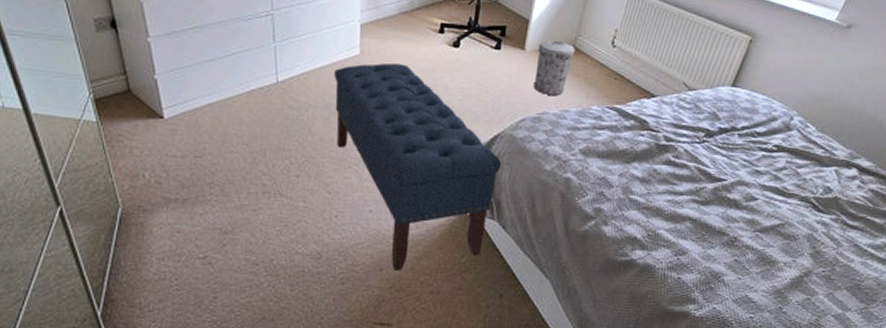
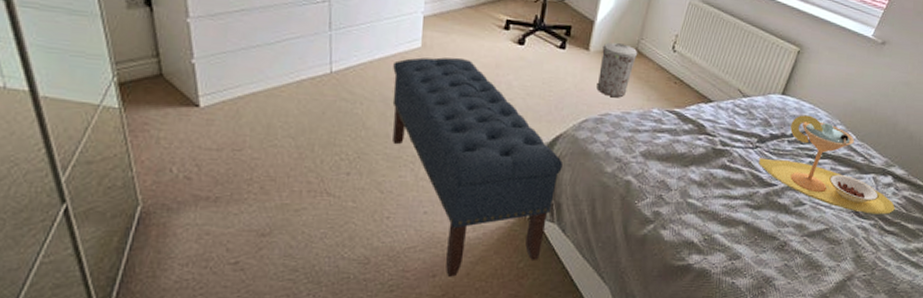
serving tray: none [706,107,861,209] -> present [759,115,896,215]

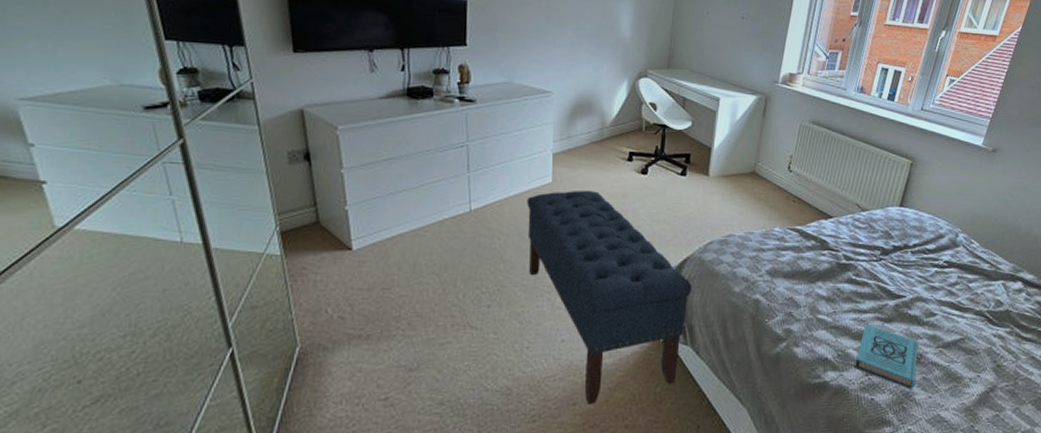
trash can: present [597,42,638,98] -> none [719,167,756,219]
book: none [720,210,784,276] -> present [855,323,918,391]
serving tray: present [759,115,896,215] -> none [884,225,1030,322]

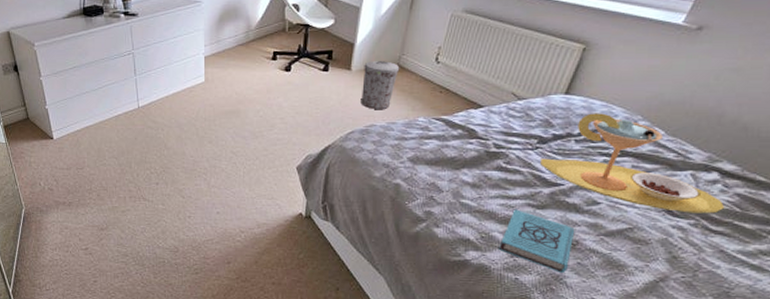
bench: present [527,190,691,405] -> none [184,87,332,264]
trash can: none [719,167,756,219] -> present [360,61,400,110]
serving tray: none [884,225,1030,322] -> present [540,113,725,214]

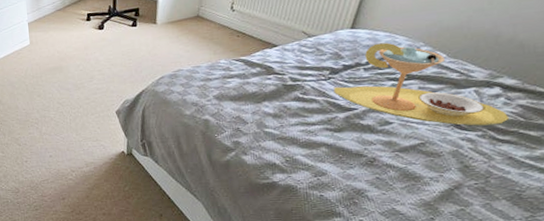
trash can: present [360,61,400,110] -> none [167,13,200,57]
book: present [499,209,575,274] -> none [303,134,371,189]

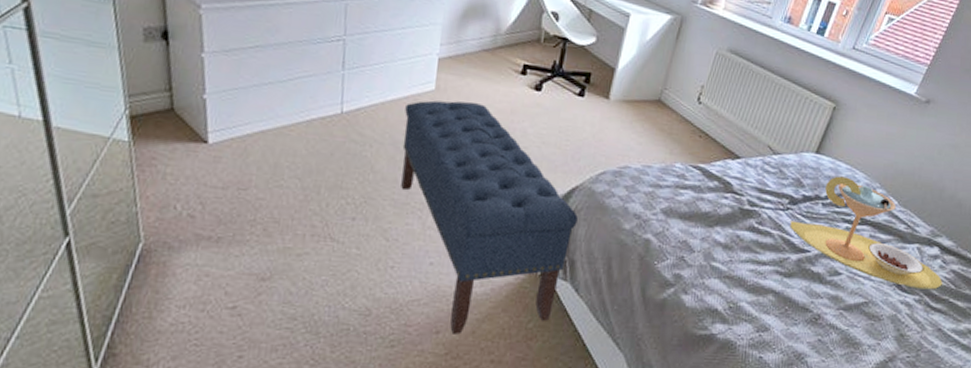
bench: none [13,46,148,199] -> present [401,100,578,335]

